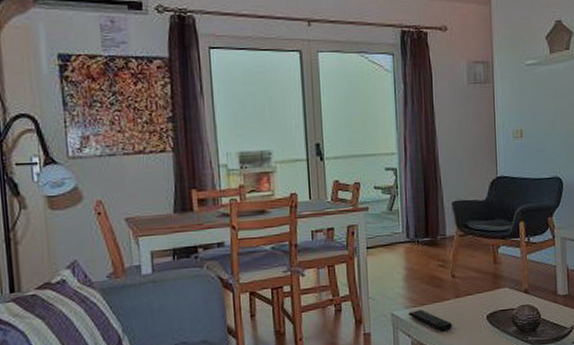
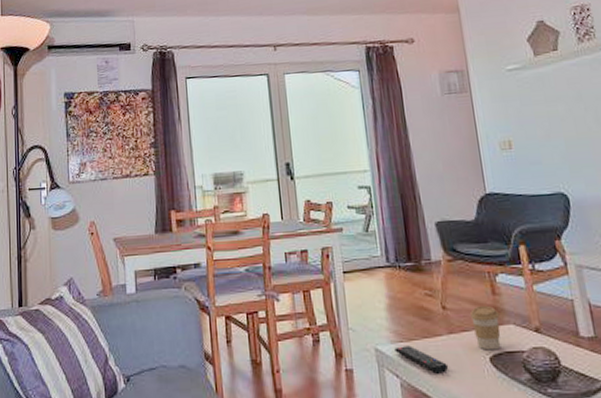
coffee cup: none [475,273,498,310] -> present [470,305,501,351]

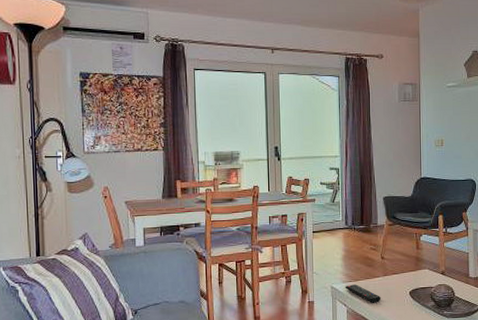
coffee cup: present [470,305,501,351] -> none [400,256,420,287]

